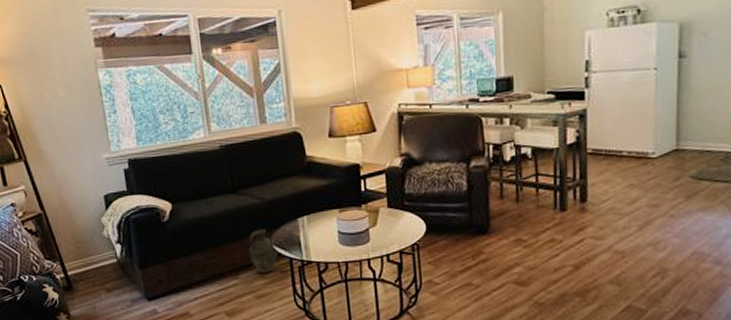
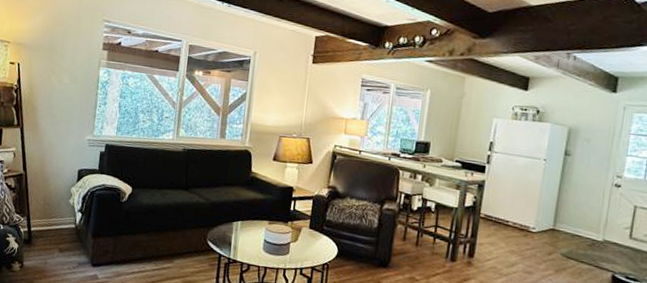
ceramic jug: present [248,229,278,273] -> none [186,224,210,263]

